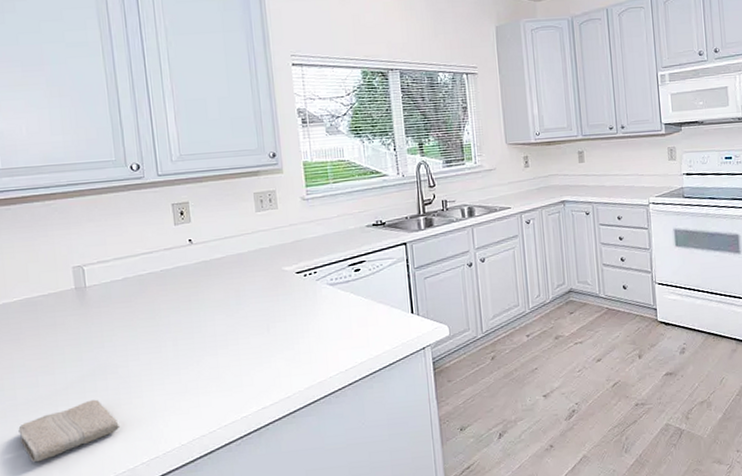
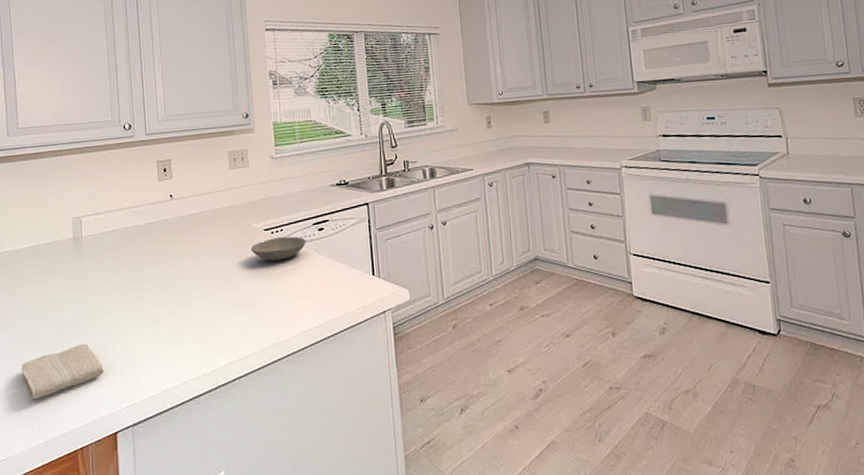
bowl: none [282,278,342,304] -> present [251,236,306,262]

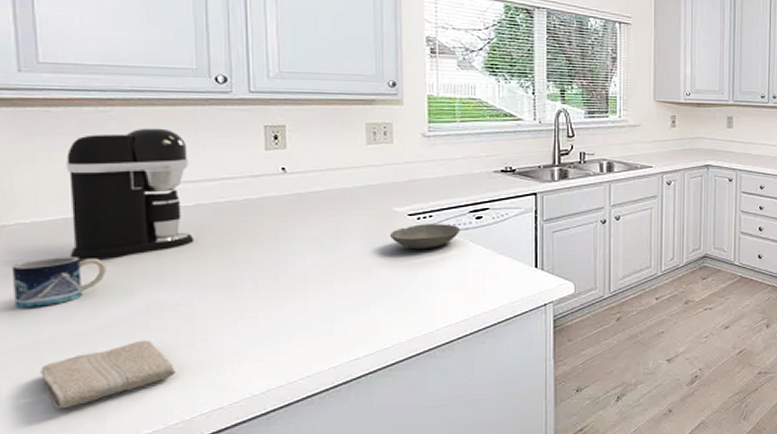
mug: none [4,276,60,317] -> present [11,257,107,308]
coffee maker: none [35,170,114,278] -> present [67,128,195,260]

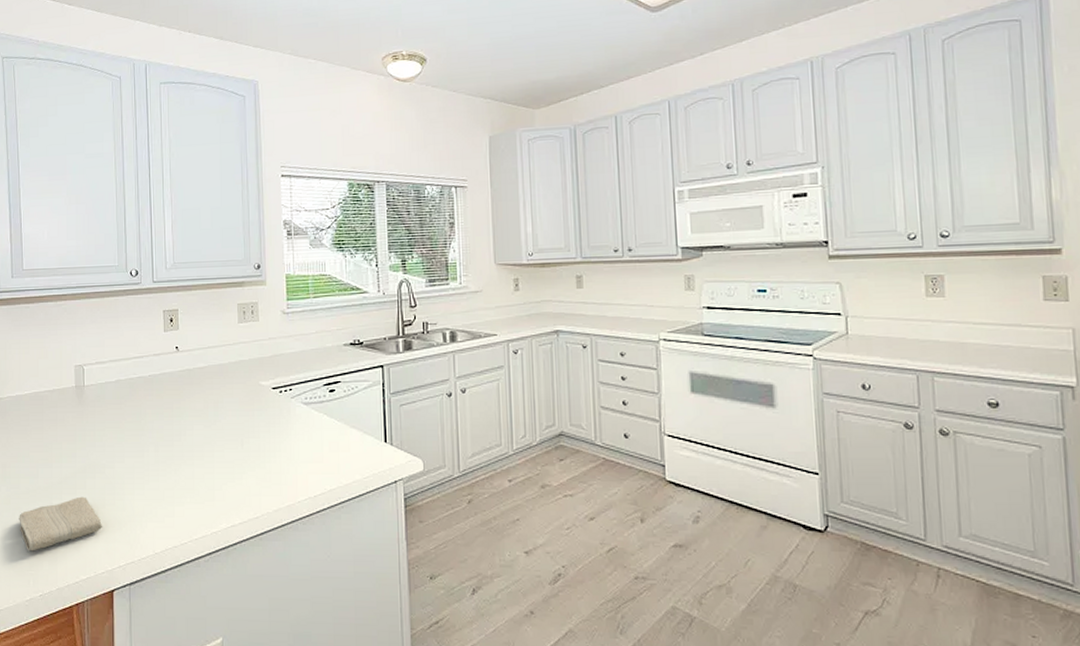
mug: present [11,257,107,308] -> none [4,424,60,464]
coffee maker: present [67,128,195,260] -> none [38,316,116,427]
bowl: present [391,224,460,250] -> none [258,397,316,422]

